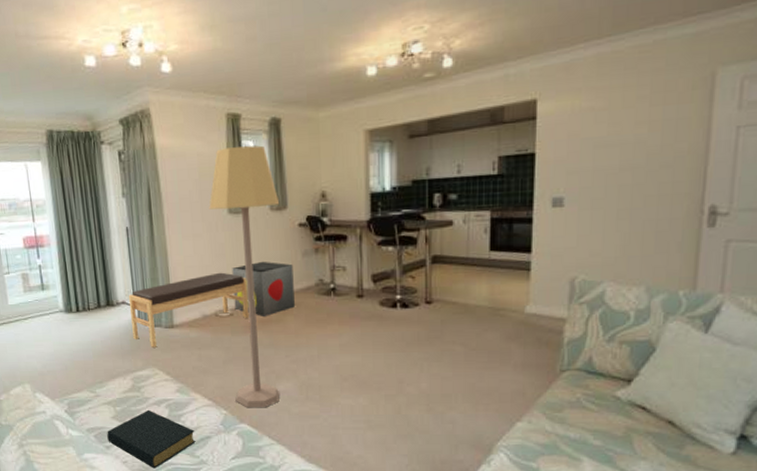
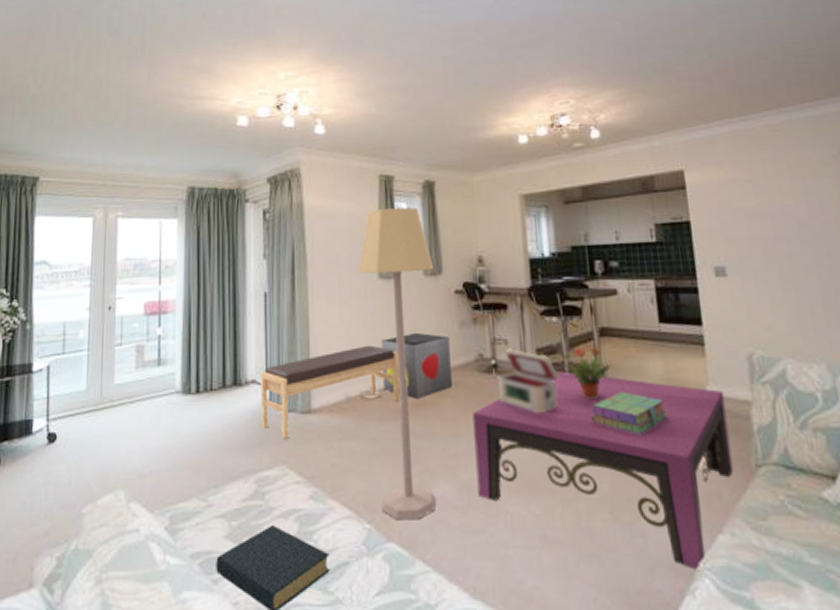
coffee table: none [312,293,541,448] -> present [472,370,734,572]
decorative box: none [336,274,391,328] -> present [498,348,559,414]
potted plant: none [397,273,440,316] -> present [564,347,612,399]
stack of books: none [416,311,486,346] -> present [590,392,668,435]

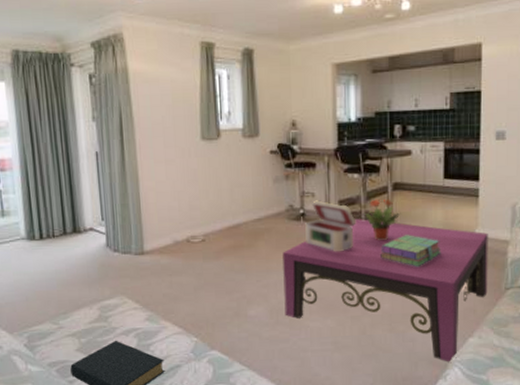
bench: present [260,345,401,439] -> none [96,198,221,275]
lamp: present [358,207,436,520] -> none [182,74,251,334]
storage bin: present [381,332,452,399] -> none [204,187,266,242]

